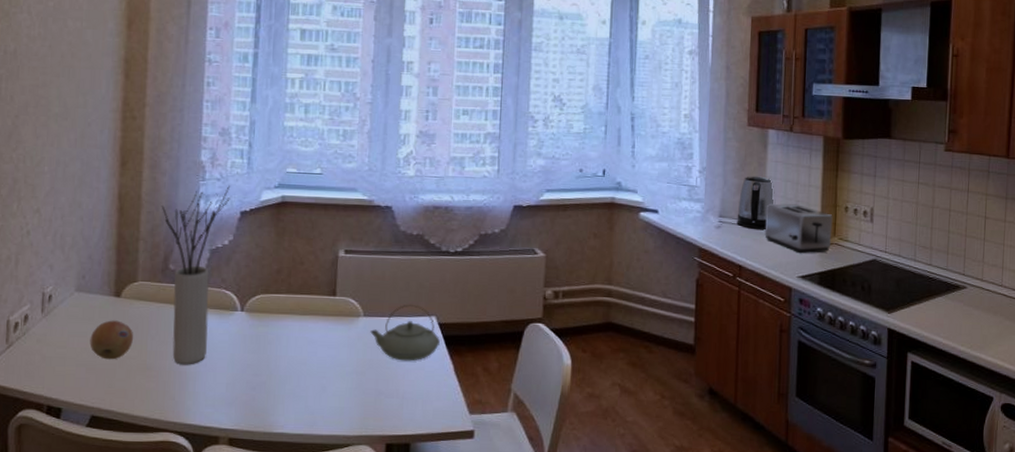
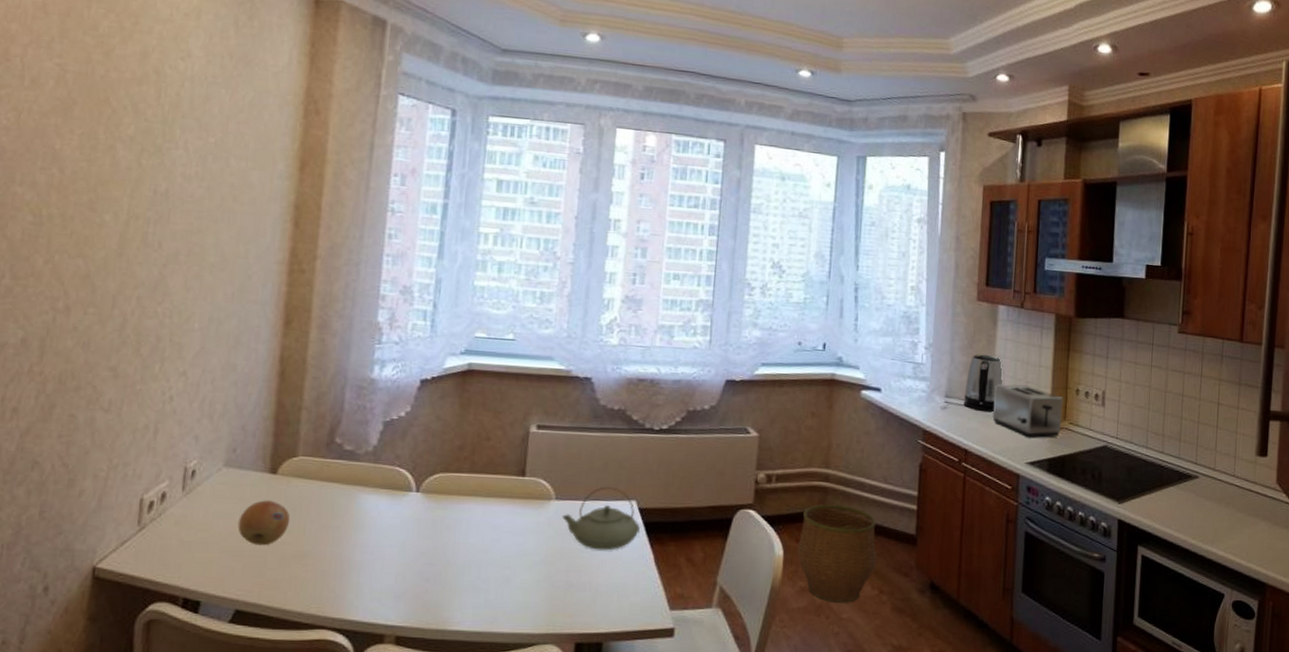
vase: present [161,185,231,365] -> none [329,350,411,553]
basket: none [584,313,658,407] -> present [797,500,877,603]

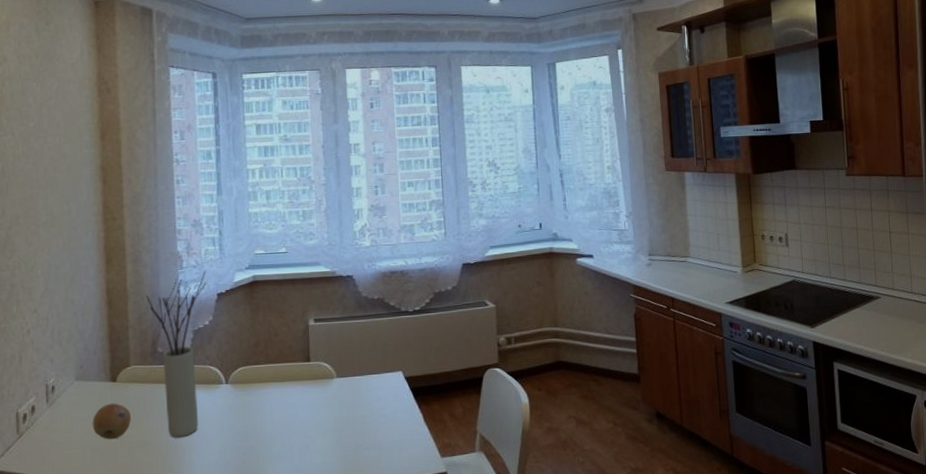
vase: none [329,350,411,553] -> present [145,271,207,438]
teapot: present [562,486,640,550] -> none [344,362,408,415]
basket: present [797,500,877,603] -> none [539,352,608,438]
kettle: present [963,354,1005,413] -> none [665,215,698,264]
toaster: present [992,384,1064,438] -> none [690,236,753,281]

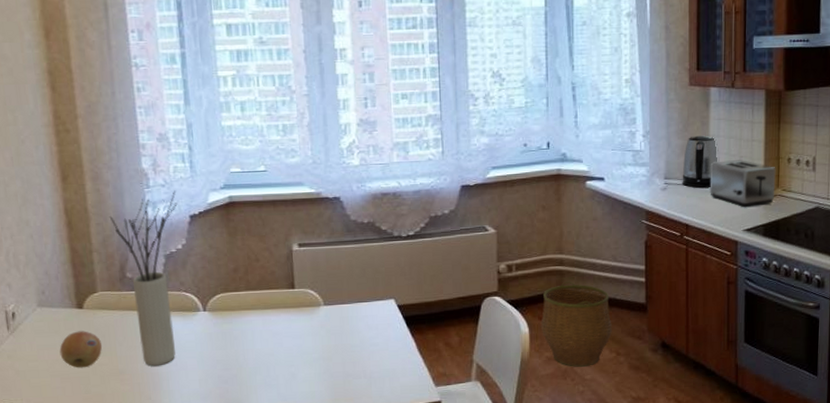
basket: none [539,352,608,438] -> present [540,281,612,367]
kettle: none [665,215,698,264] -> present [682,135,720,189]
toaster: none [690,236,753,281] -> present [710,159,776,207]

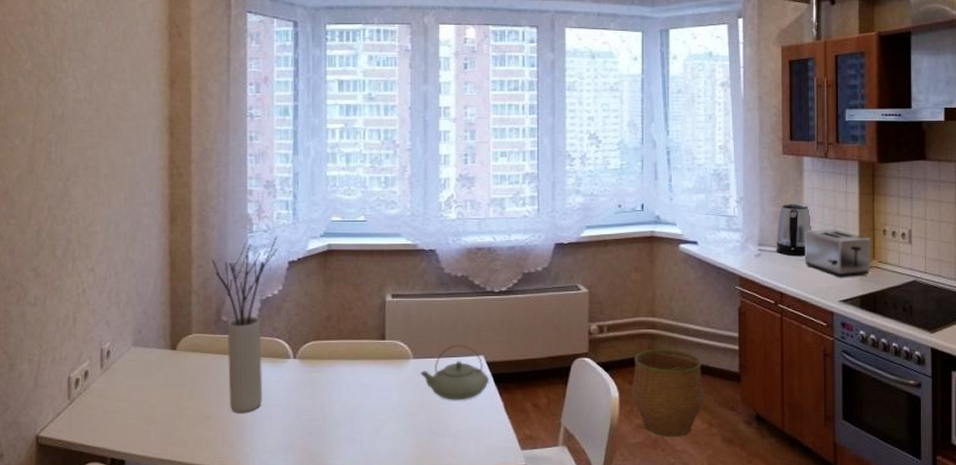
fruit: present [59,331,103,368] -> none [149,373,191,411]
teapot: none [332,289,401,344] -> present [420,344,489,401]

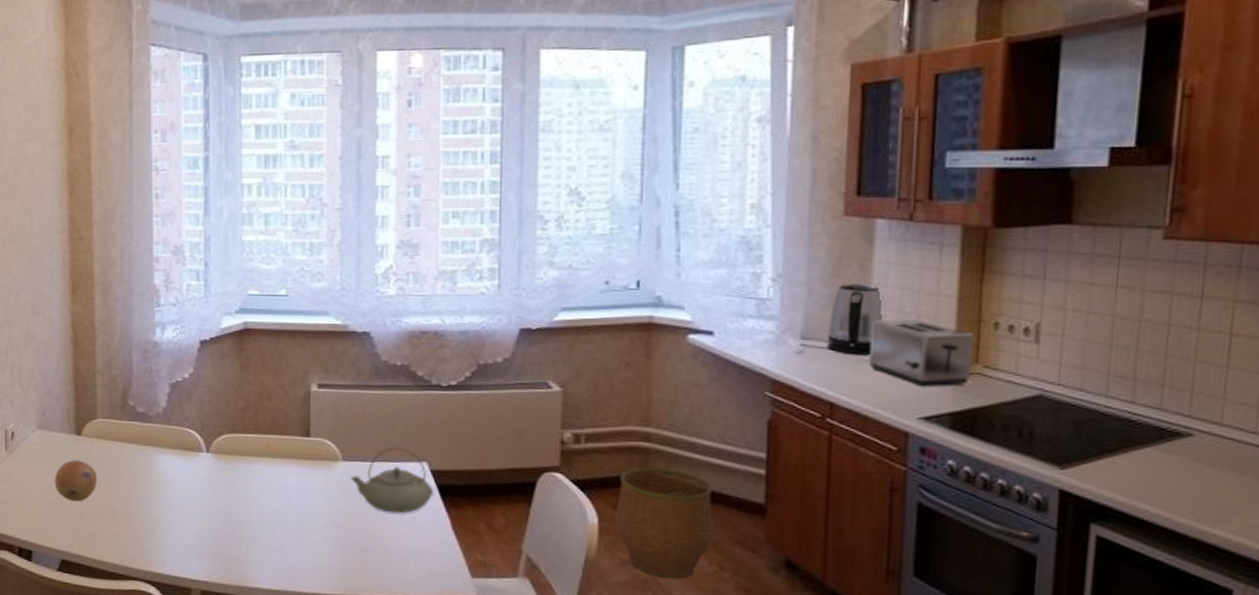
fruit: none [149,373,191,411] -> present [54,460,98,502]
vase: present [211,236,278,413] -> none [116,311,188,510]

